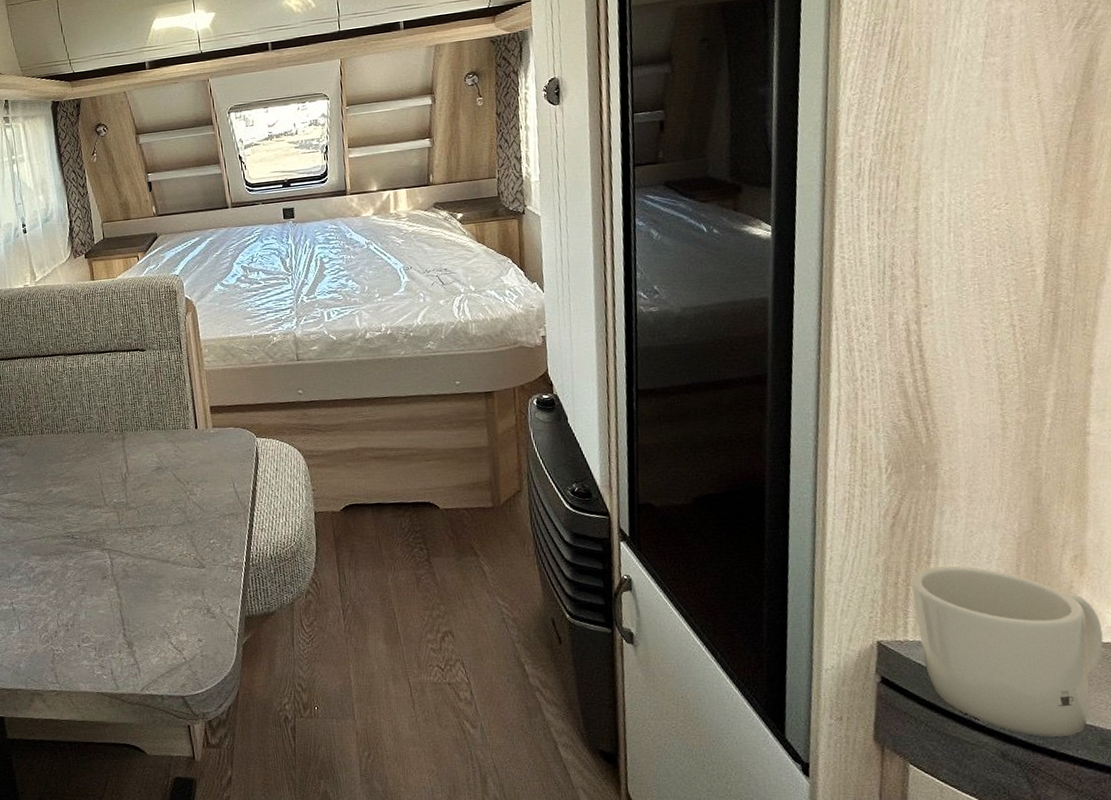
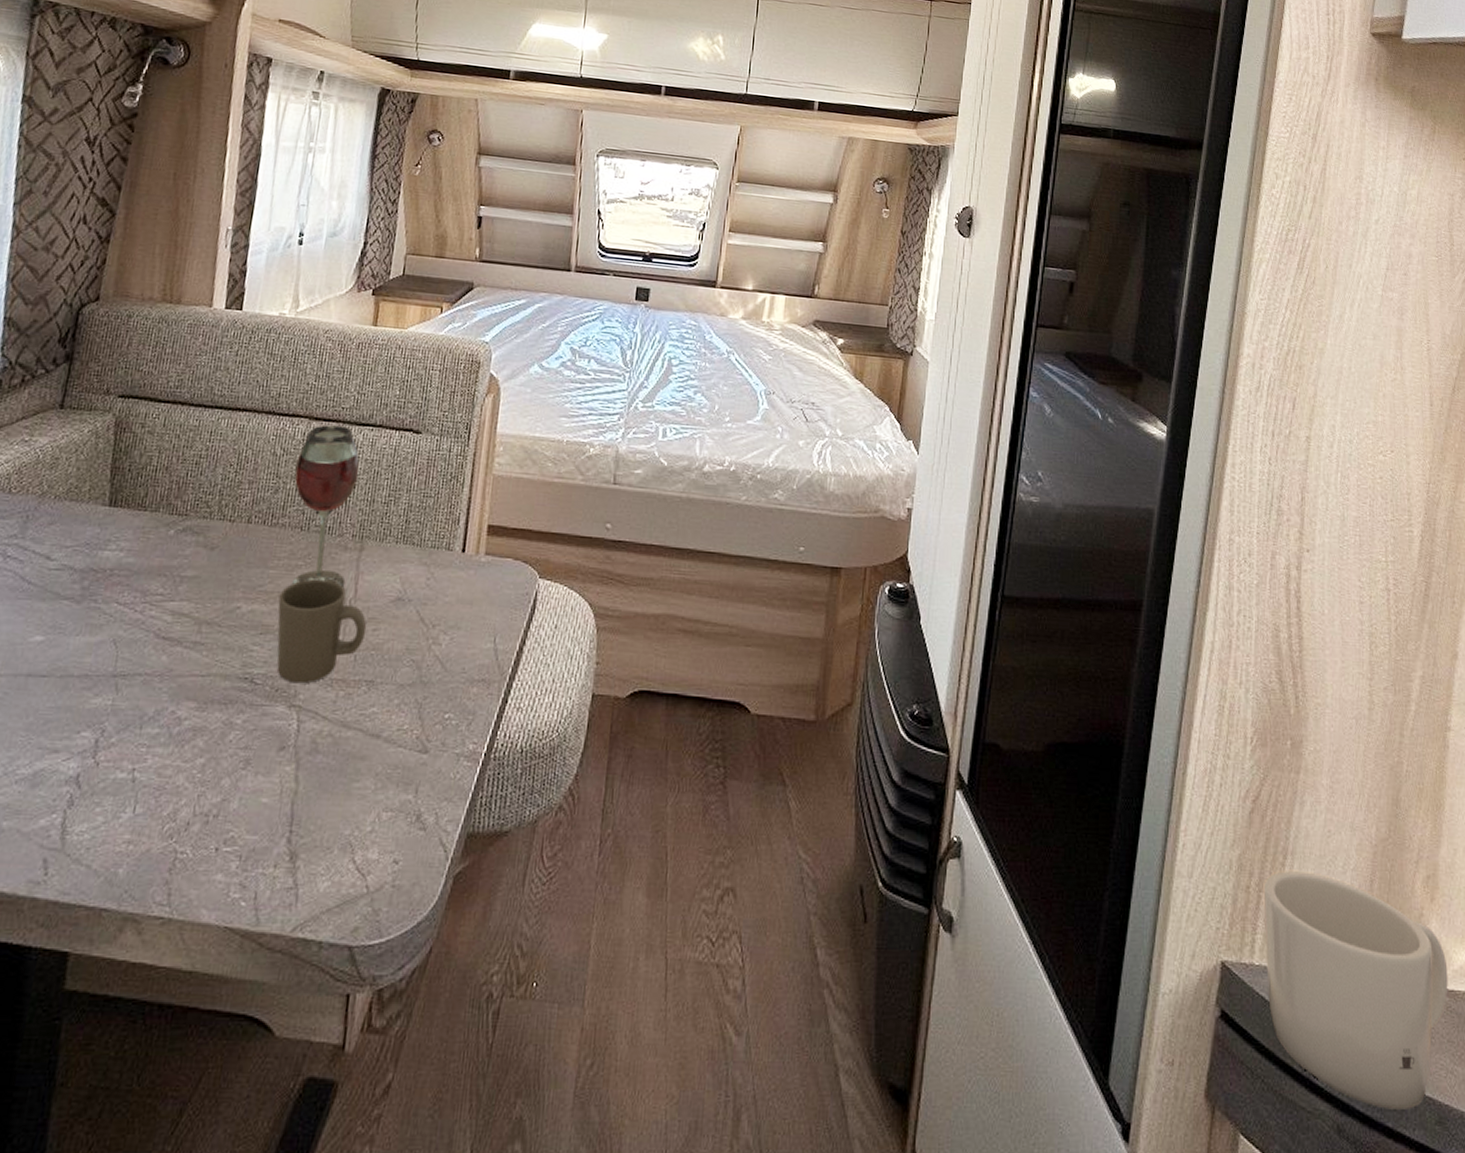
wineglass: none [63,356,119,471] -> present [291,425,360,587]
mug: none [76,462,142,535] -> present [276,578,367,684]

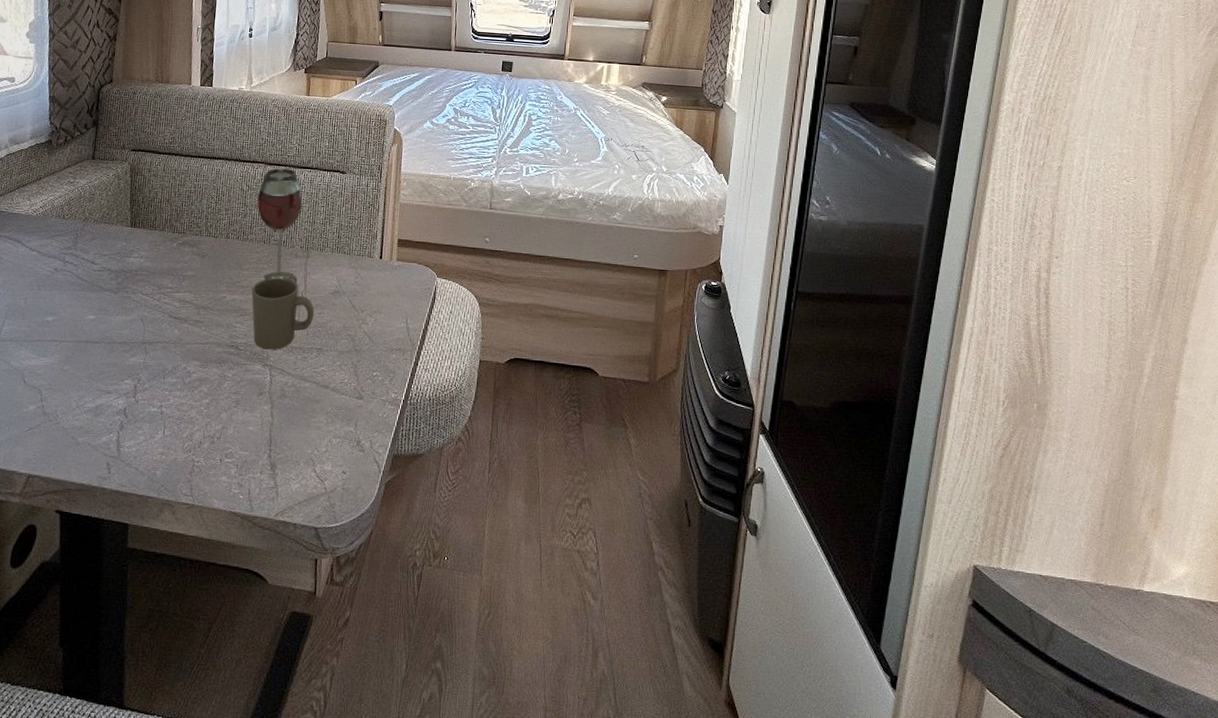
mug: present [1263,871,1448,1109] -> none [1010,501,1167,680]

